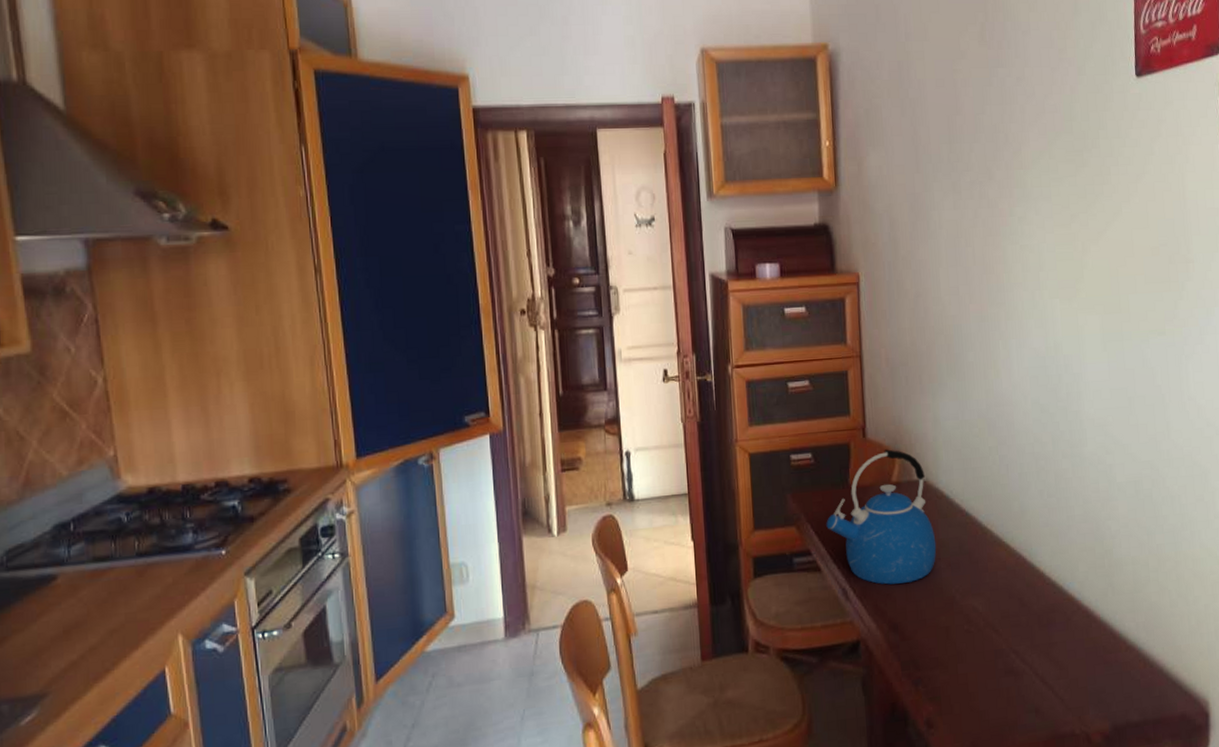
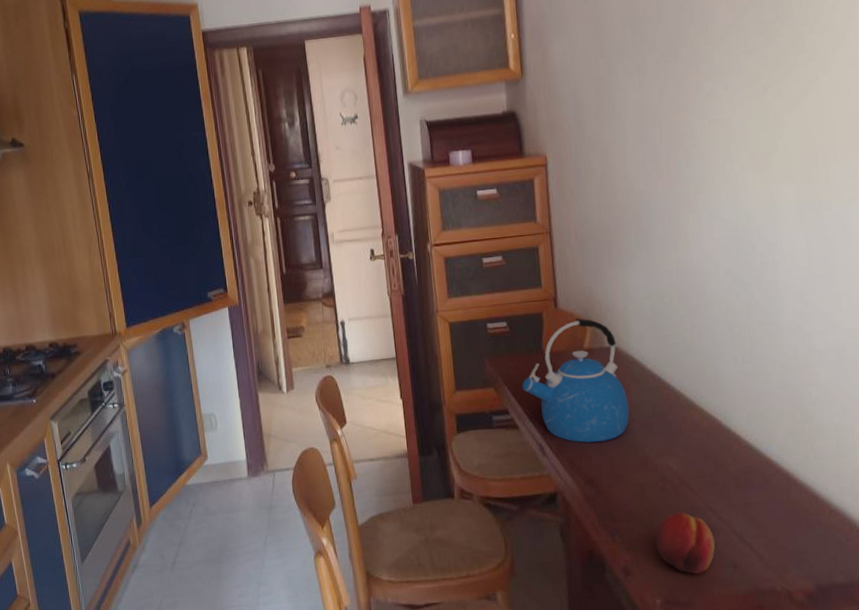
fruit: none [959,655,1018,722] -> present [655,512,715,574]

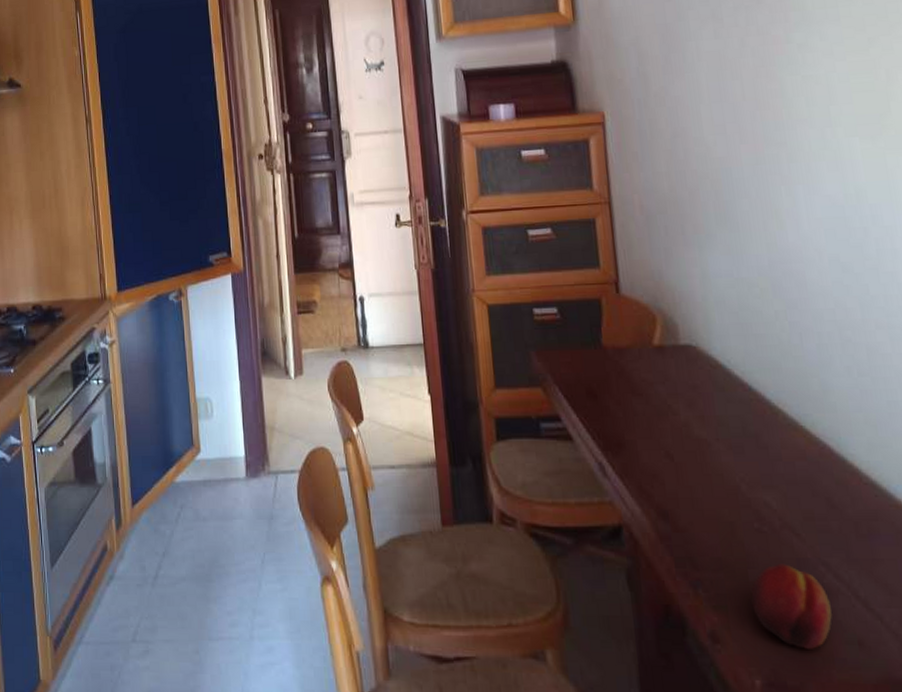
kettle: present [522,318,630,443] -> none [576,307,713,464]

